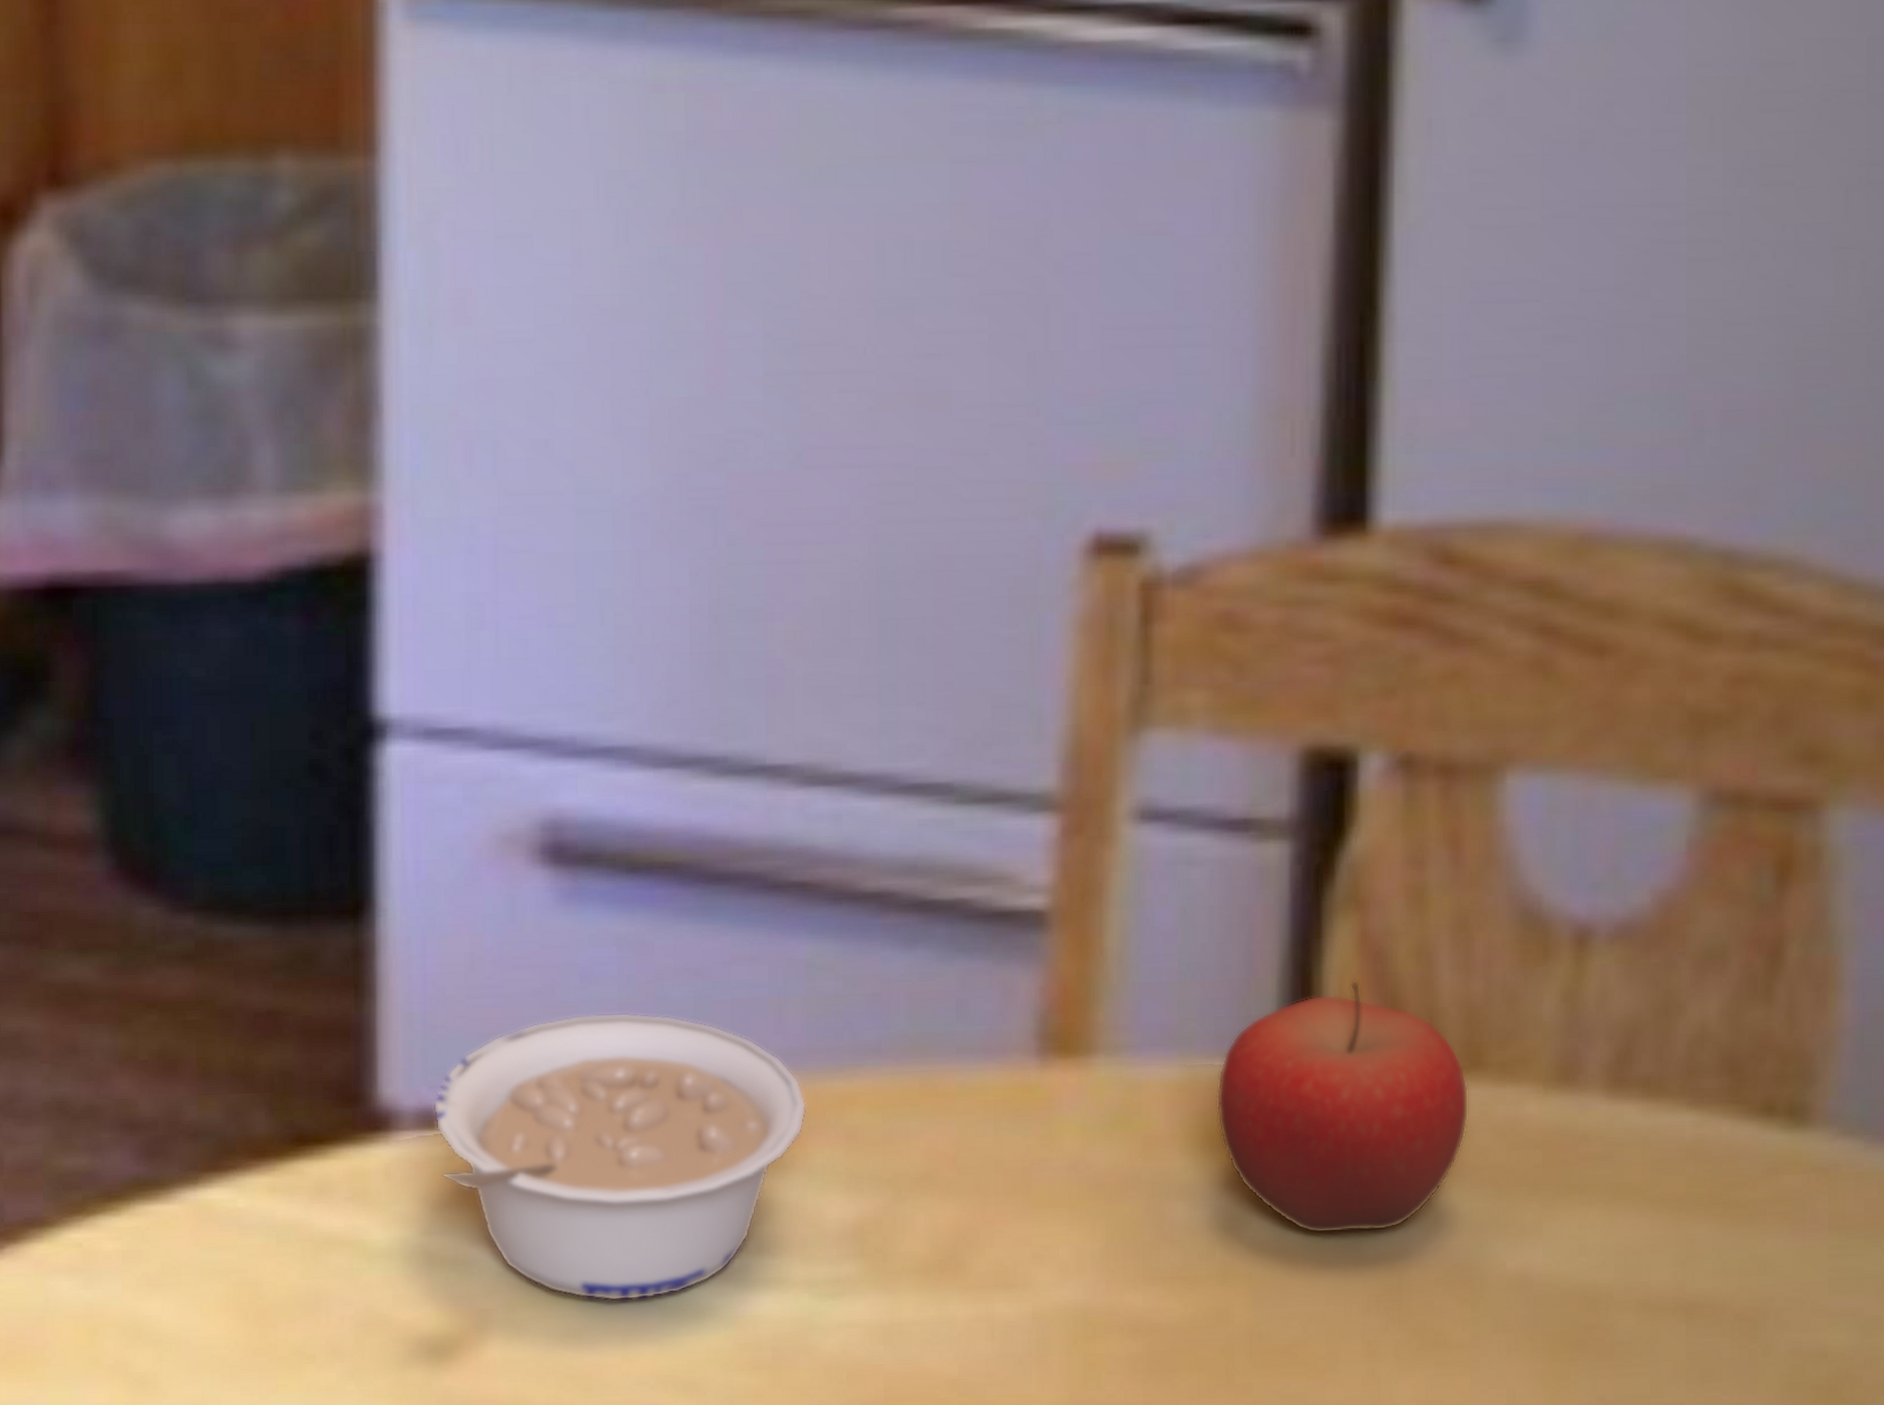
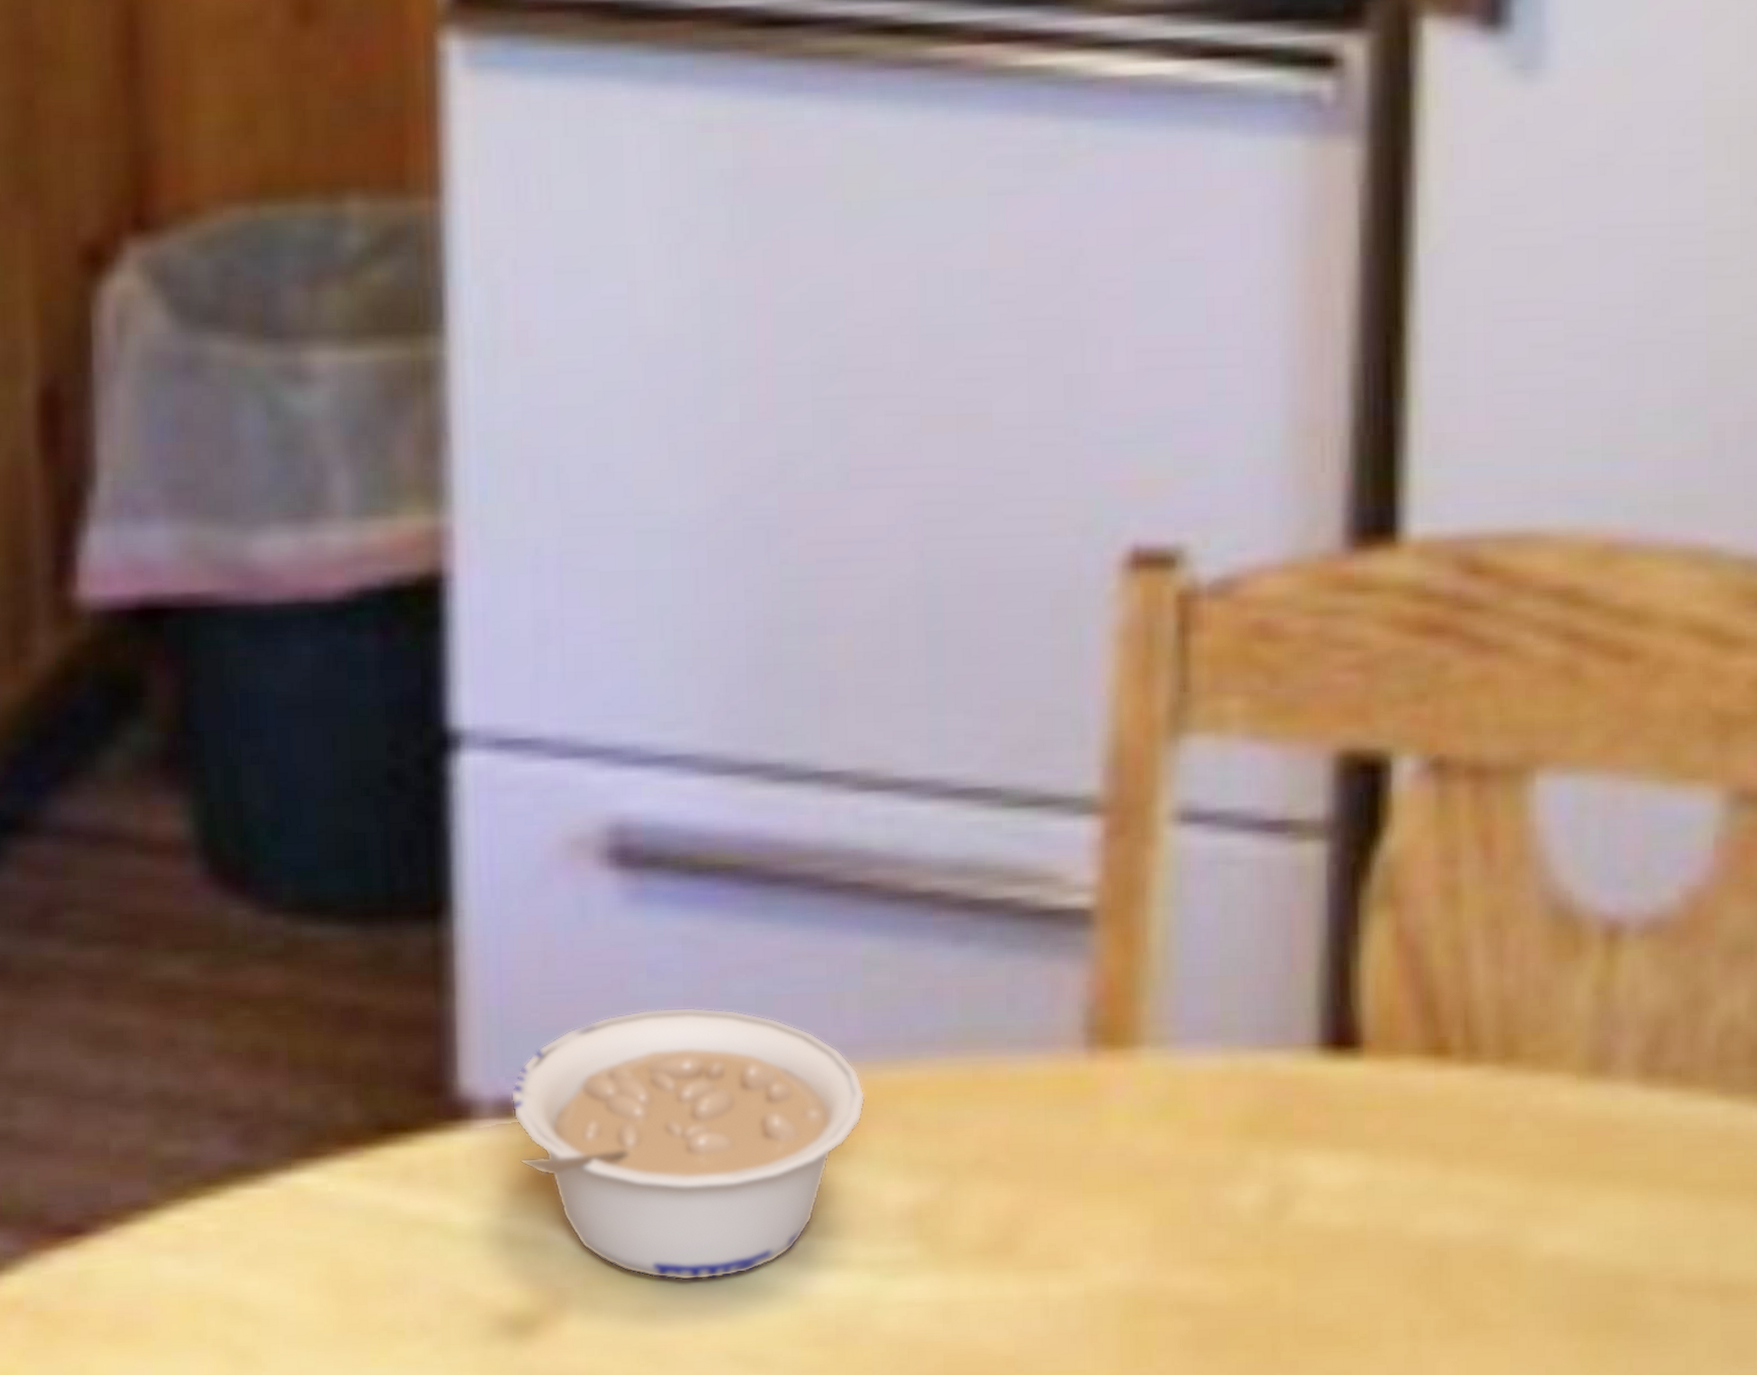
fruit: present [1216,981,1469,1234] -> none [1259,975,1505,1218]

